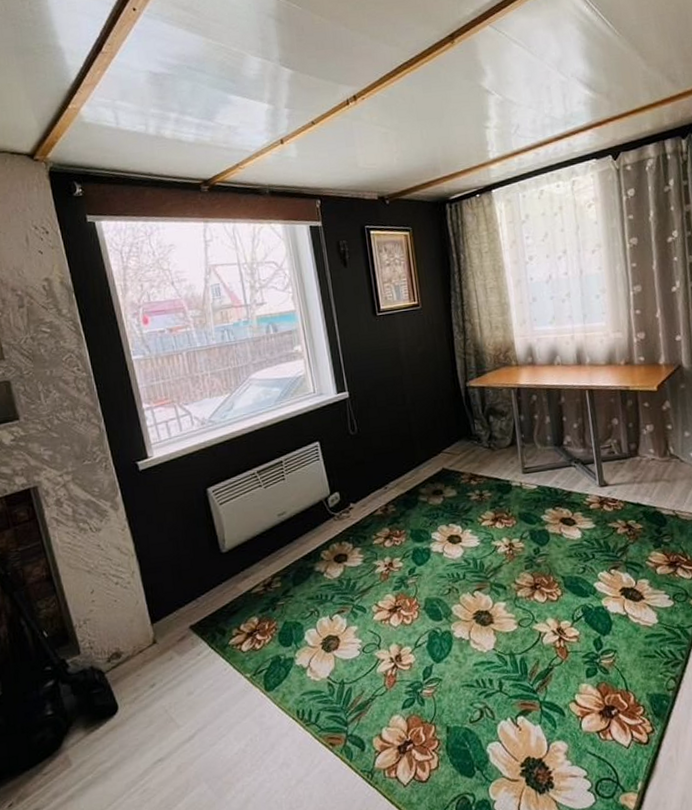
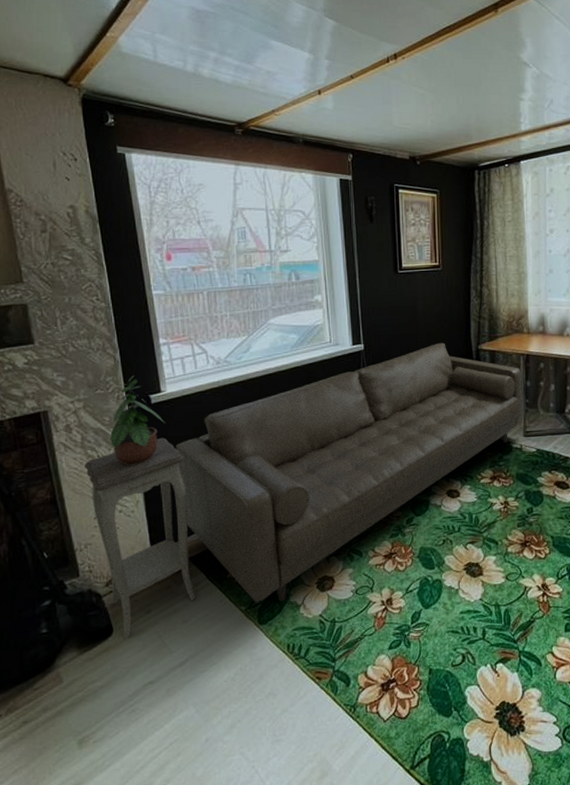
accent table: none [78,504,200,716] -> present [85,437,197,639]
potted plant: none [101,443,155,536] -> present [110,375,165,465]
sofa: none [167,382,521,668] -> present [176,342,523,602]

